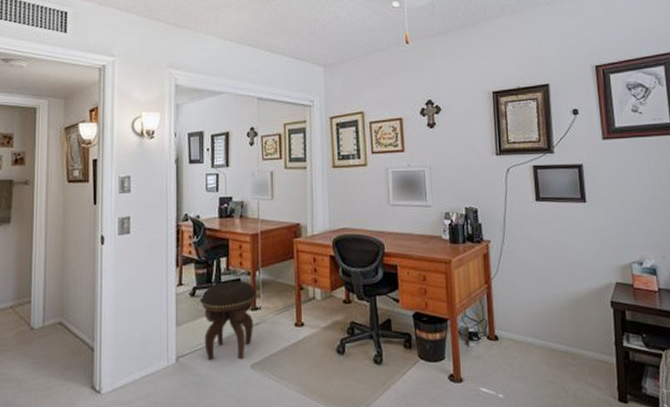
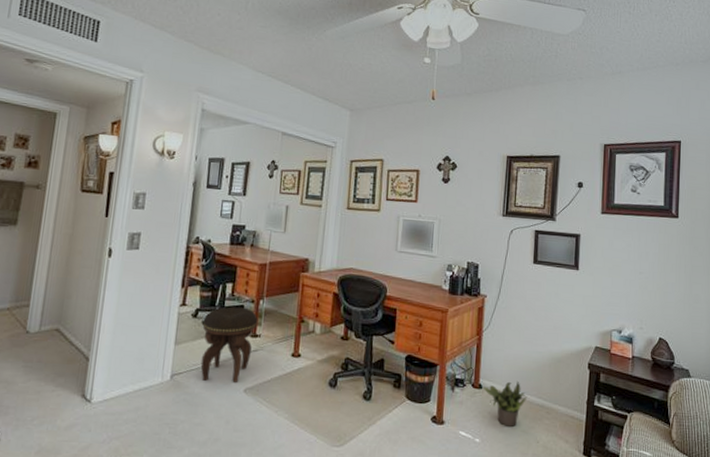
potted plant: none [499,328,549,378] -> present [482,380,528,427]

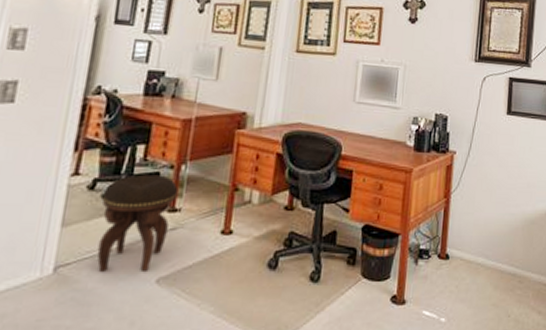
potted plant: present [482,380,528,427] -> none [449,247,499,301]

